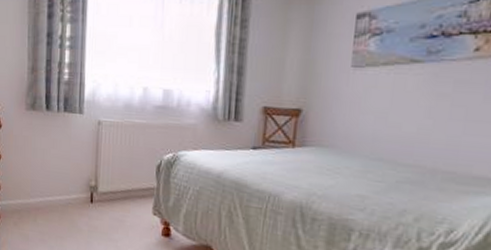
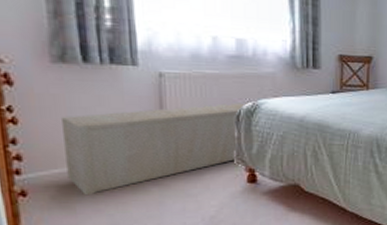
storage bench: none [26,152,171,226] -> present [62,101,250,196]

